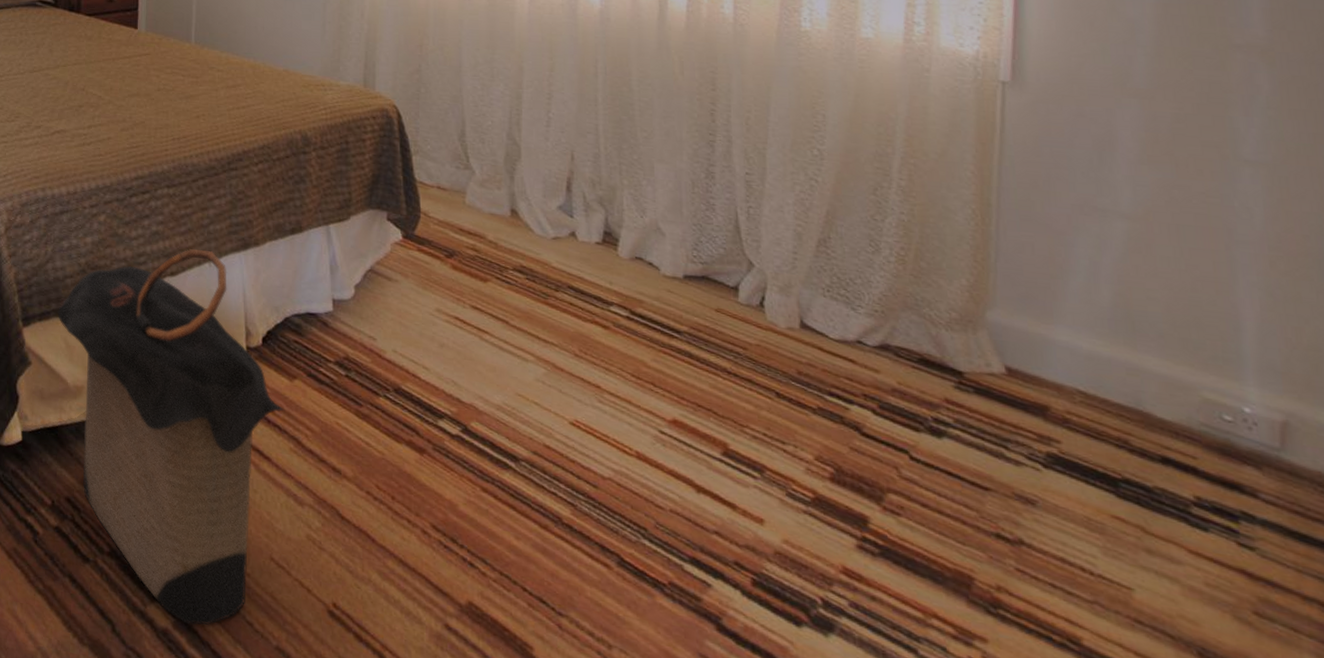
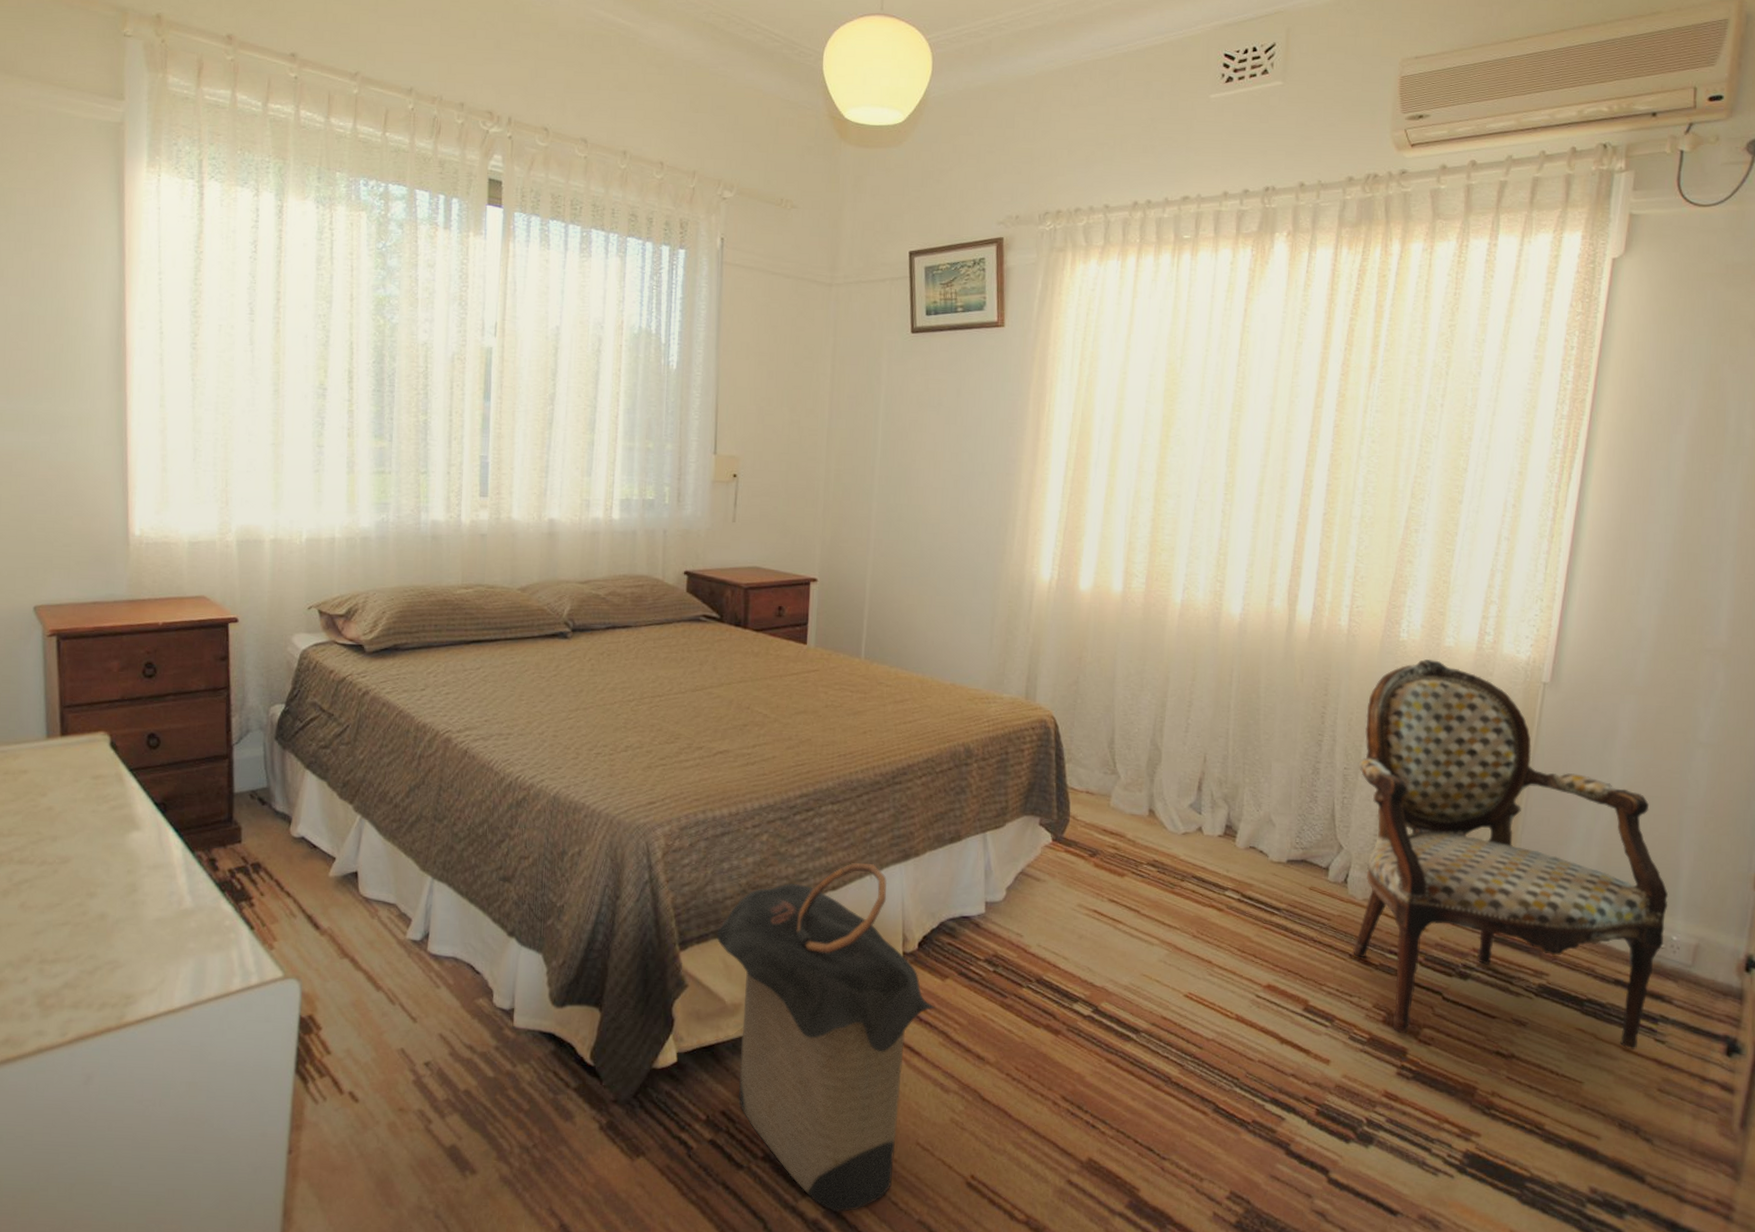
armchair: none [764,51,1232,555] -> present [1353,659,1669,1051]

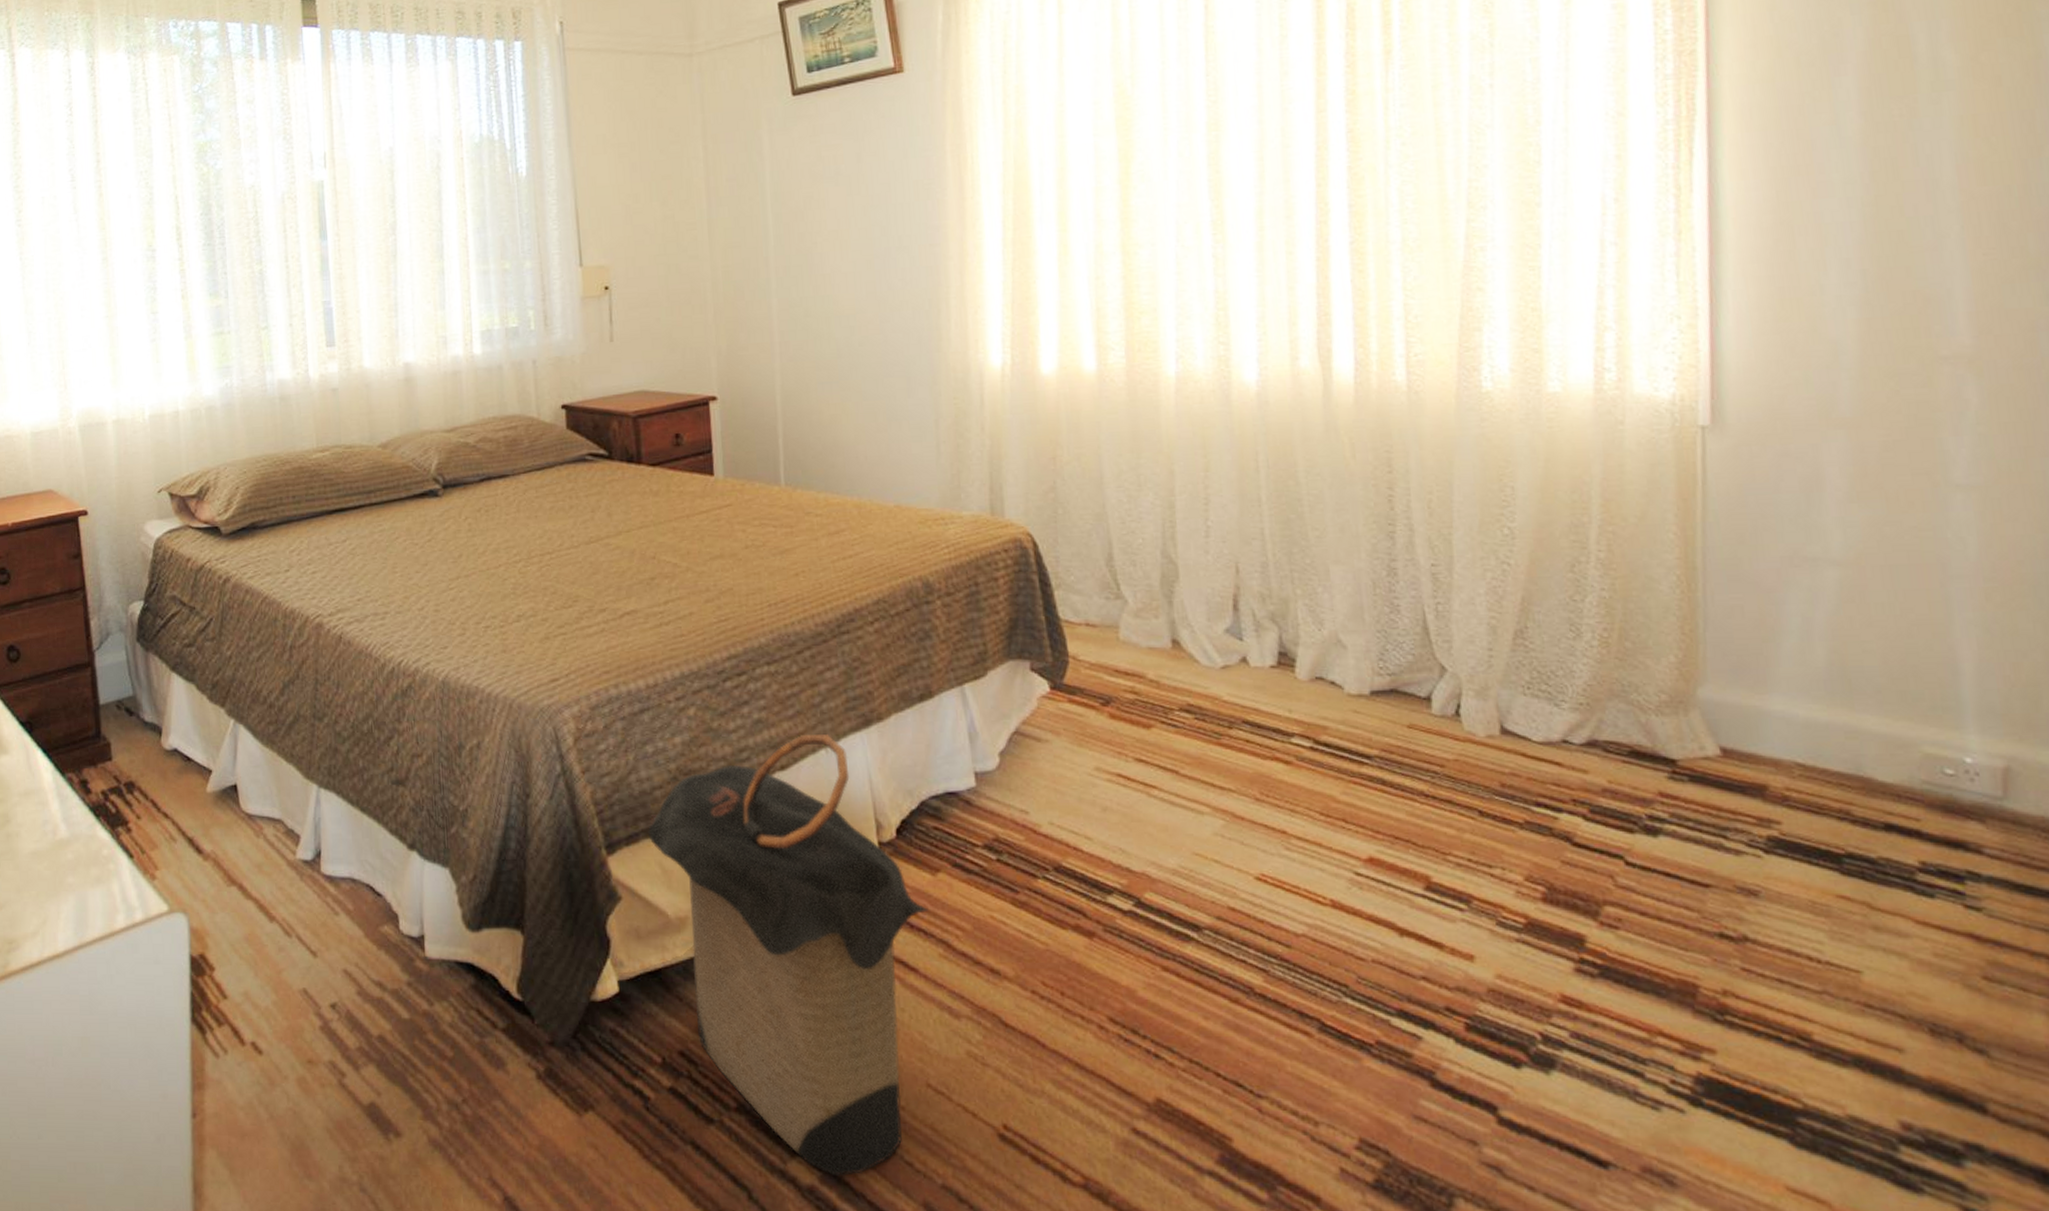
armchair: present [1353,659,1669,1051] -> none [1450,411,1953,923]

